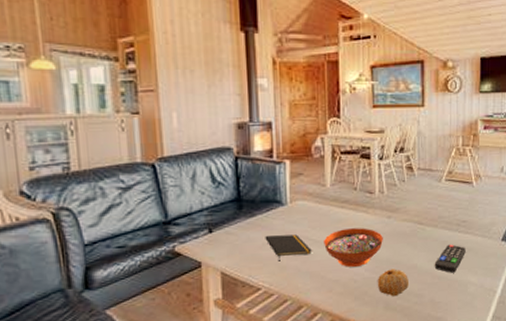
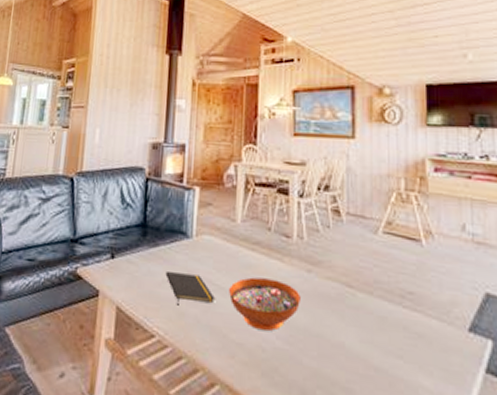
fruit: present [377,269,408,297] -> none [291,342,333,384]
remote control: present [435,244,466,273] -> none [370,322,414,367]

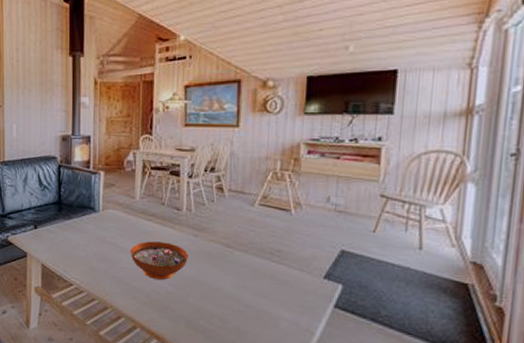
notepad: present [165,270,215,306] -> none [79,237,119,263]

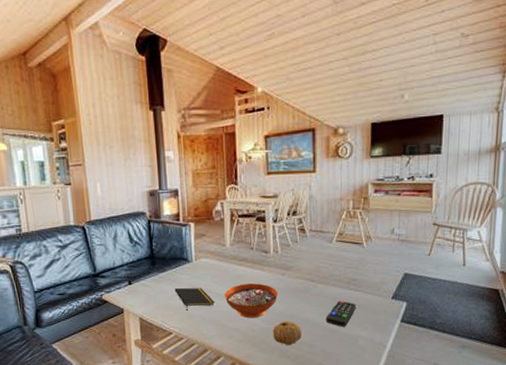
notepad: none [79,237,119,263] -> present [174,287,214,311]
fruit: none [180,287,213,317] -> present [272,321,301,346]
remote control: none [243,272,279,304] -> present [327,300,356,327]

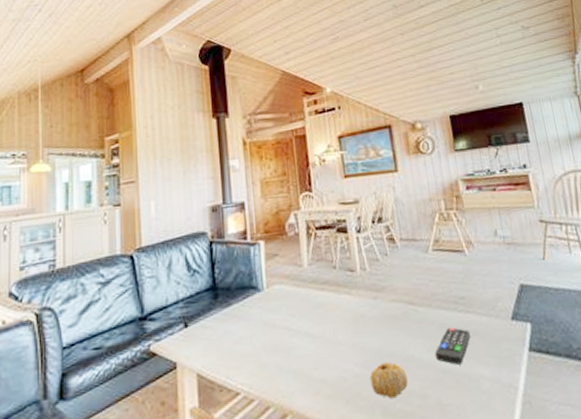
notepad: present [174,287,214,311] -> none [242,324,293,358]
decorative bowl: present [225,283,278,318] -> none [305,312,372,362]

